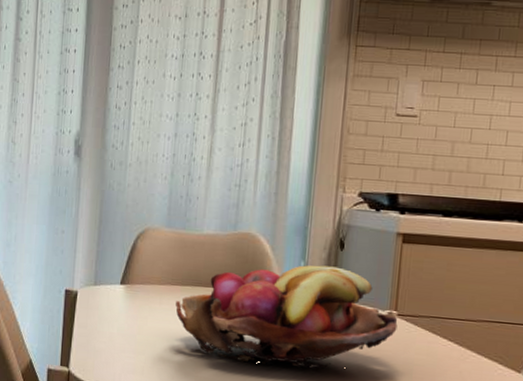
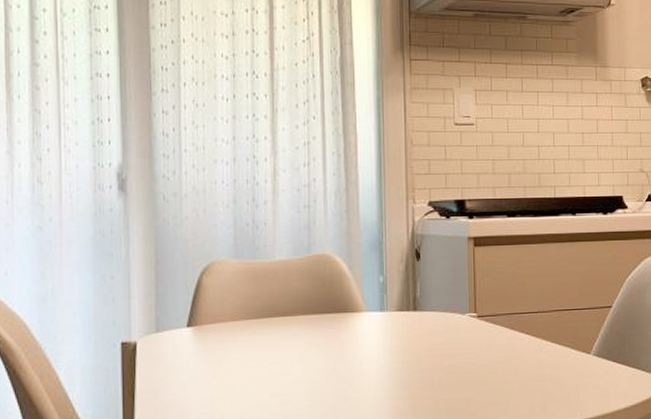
fruit basket: present [176,265,398,370] -> none [253,277,479,389]

